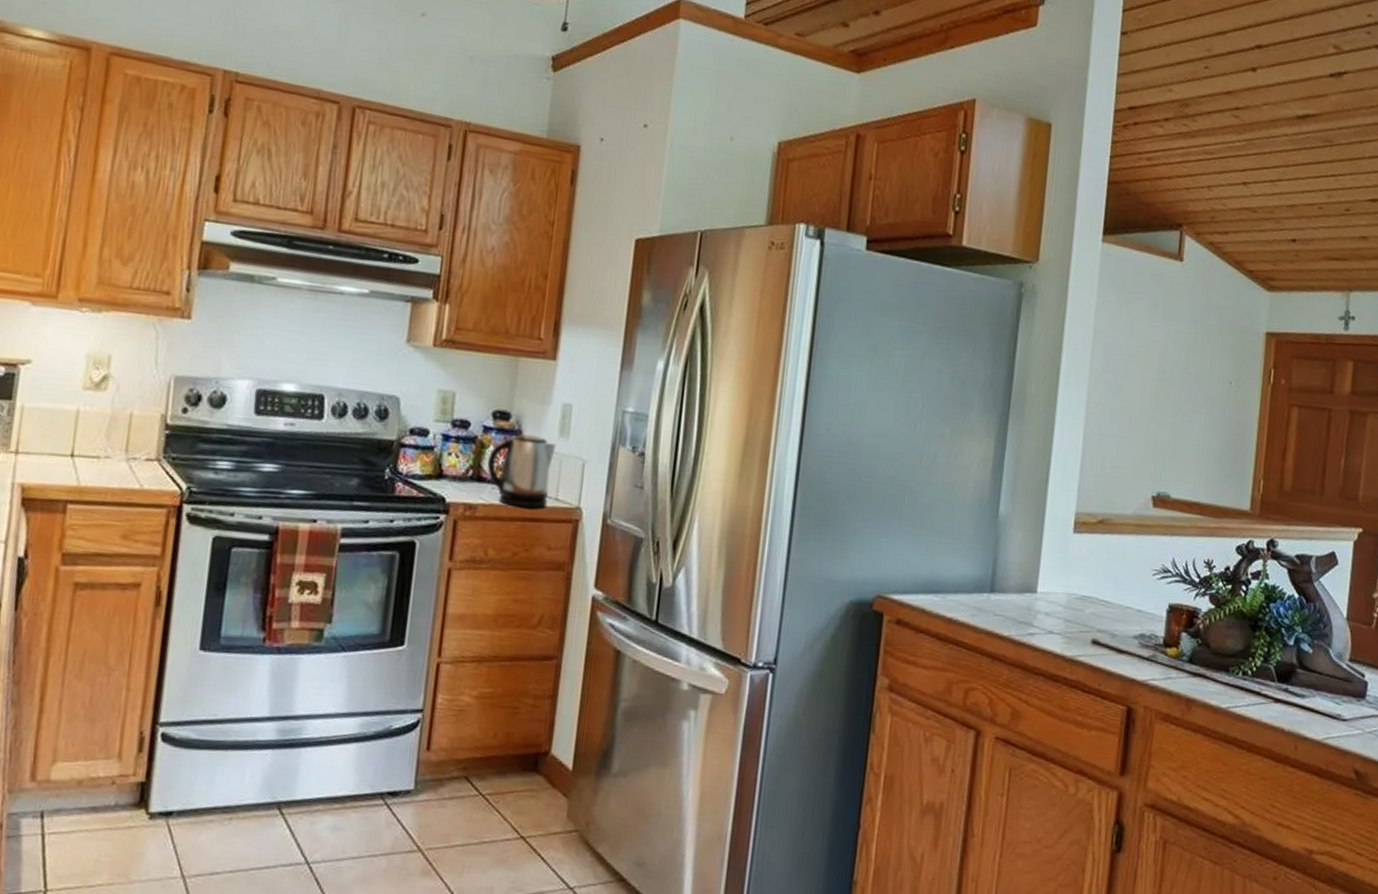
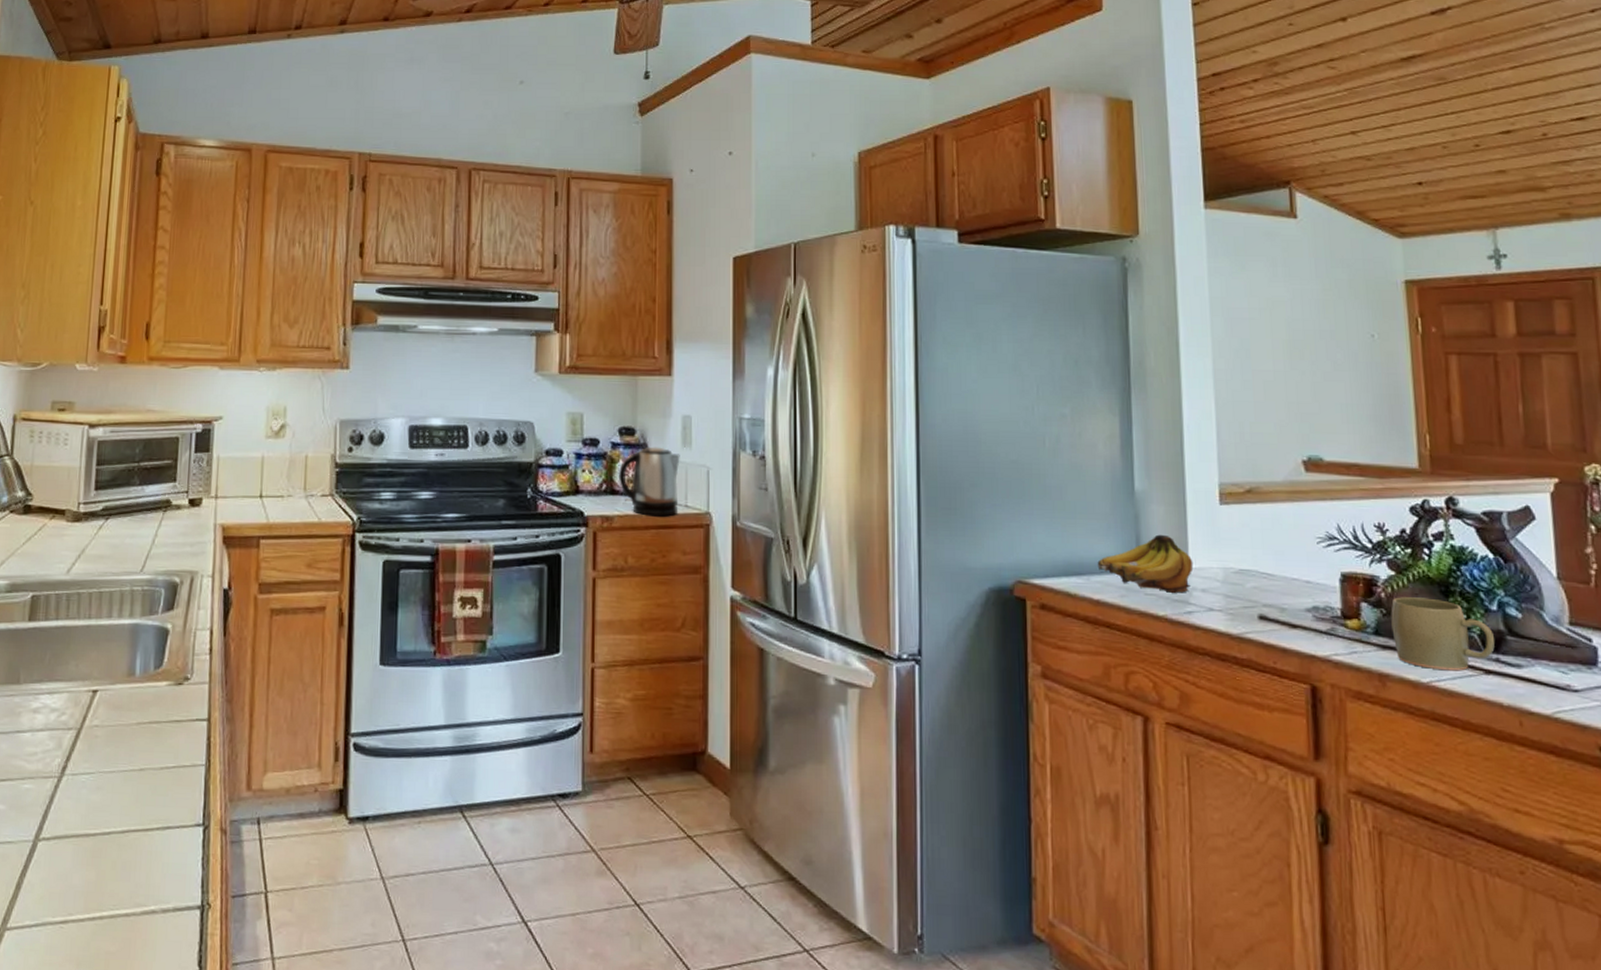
fruit: none [954,558,1042,616] -> present [1097,534,1194,593]
mug: none [1203,629,1288,699] -> present [1391,597,1496,671]

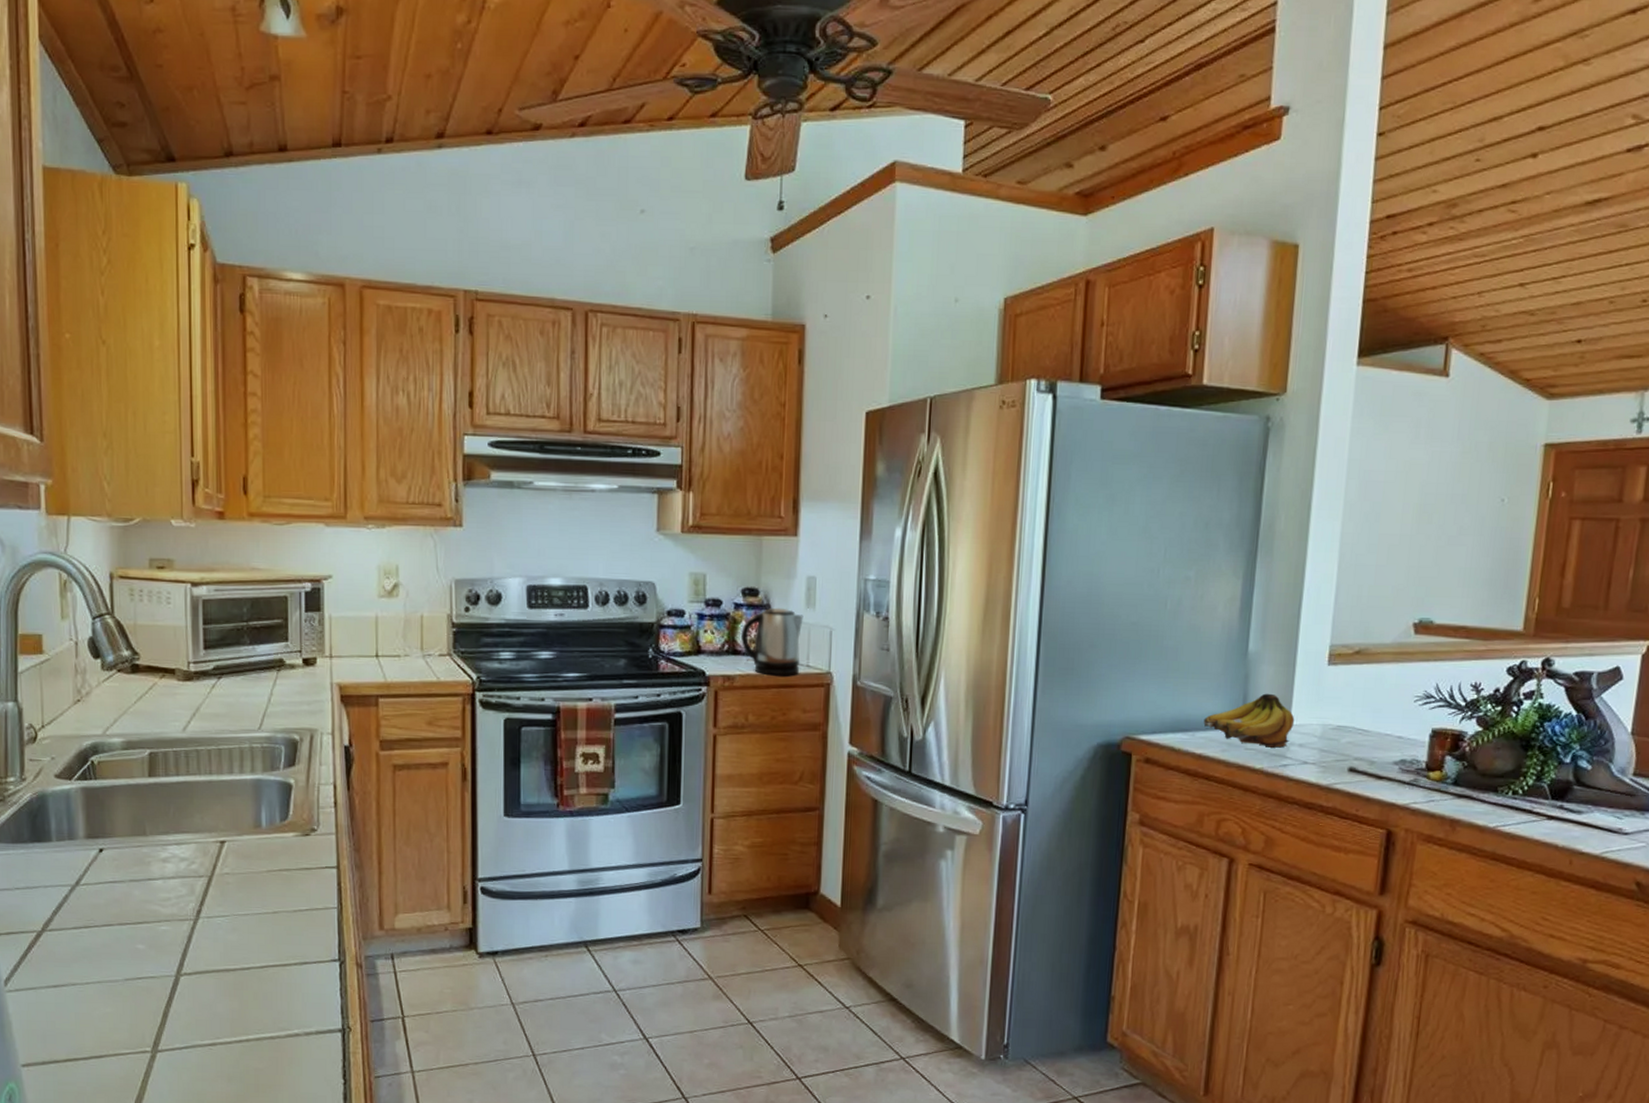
mug: present [1391,597,1496,671] -> none [1469,751,1563,817]

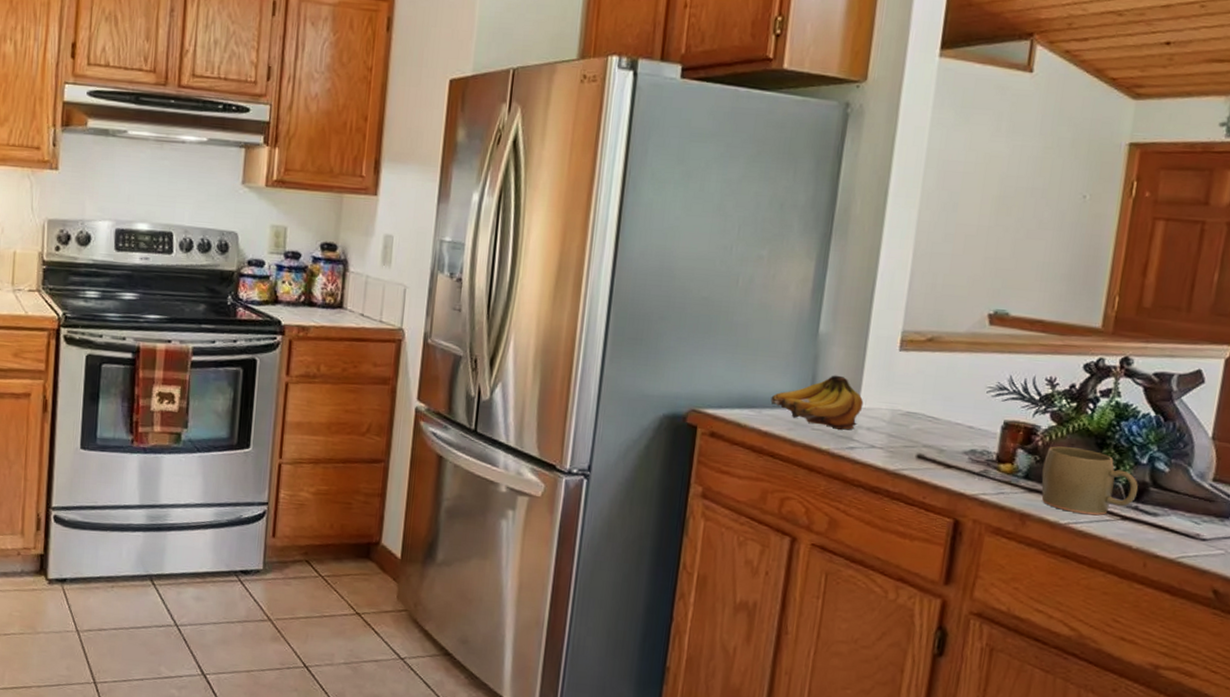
kettle: present [741,607,804,676] -> none [317,263,379,330]
mug: none [1469,751,1563,817] -> present [1041,446,1139,516]

